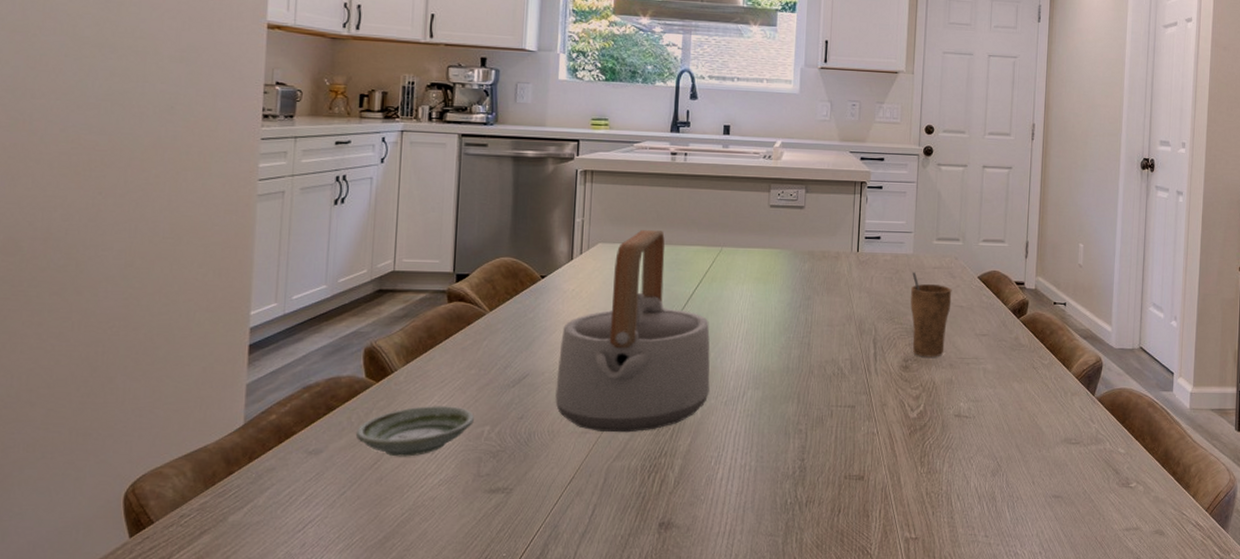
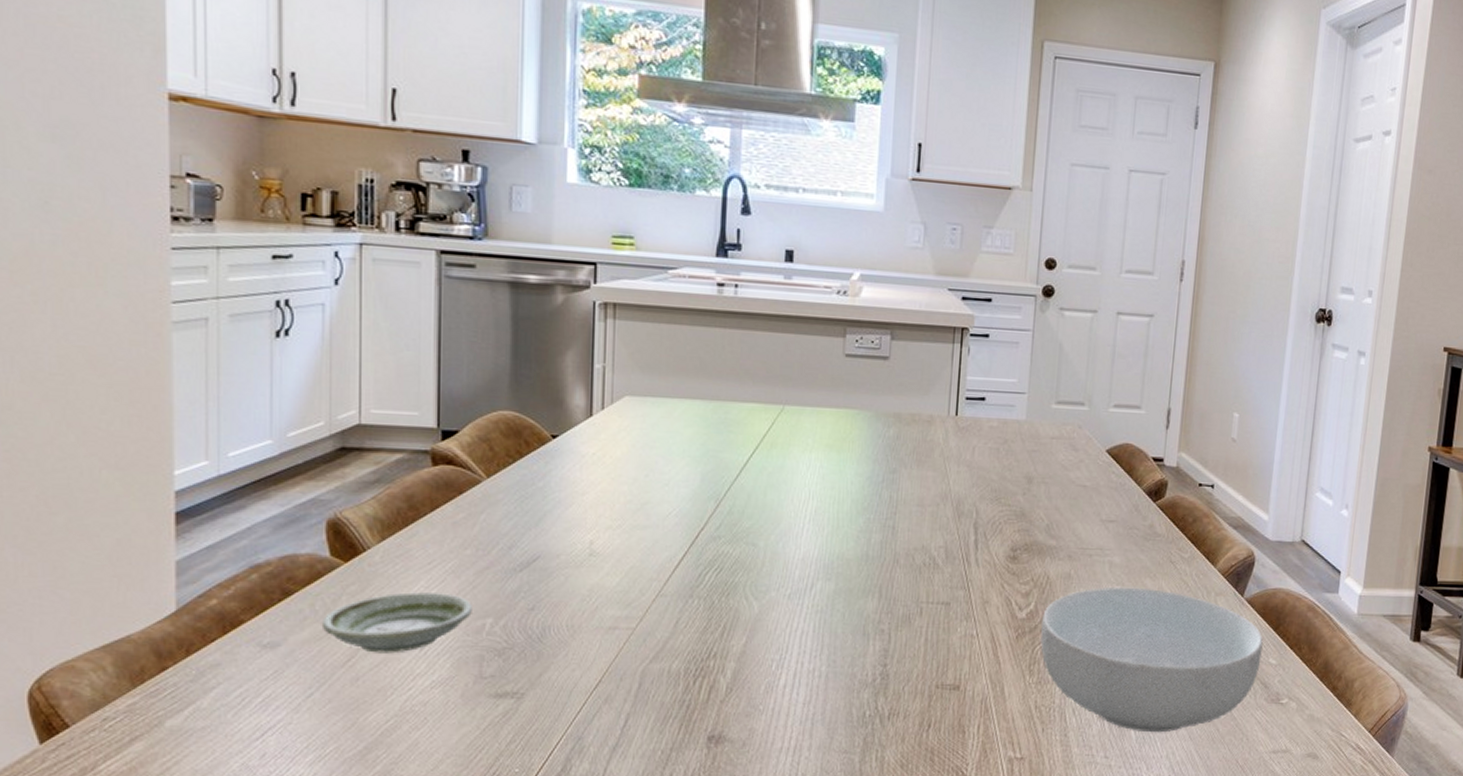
teapot: present [555,230,710,433] -> none [574,381,770,629]
cup: present [910,272,952,357] -> none [1021,442,1074,547]
cereal bowl: none [929,389,1113,514] -> present [1040,587,1263,733]

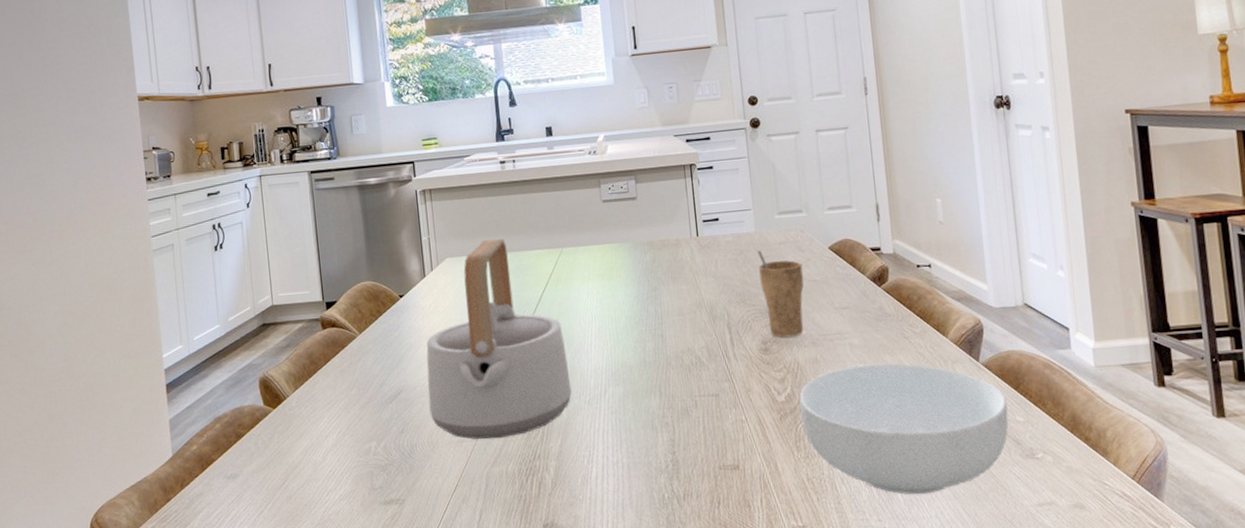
saucer: present [321,592,472,653] -> none [263,425,361,476]
teapot: none [574,381,770,629] -> present [426,239,572,439]
cup: none [1021,442,1074,547] -> present [757,250,804,338]

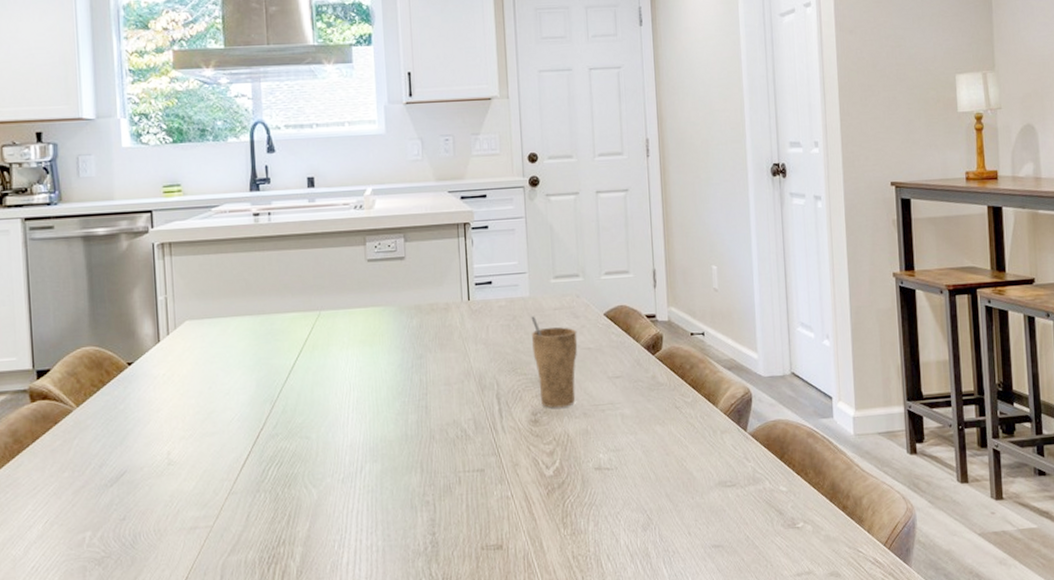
teapot: present [426,239,572,439] -> none [156,300,324,525]
cereal bowl: present [799,363,1009,495] -> none [568,434,772,570]

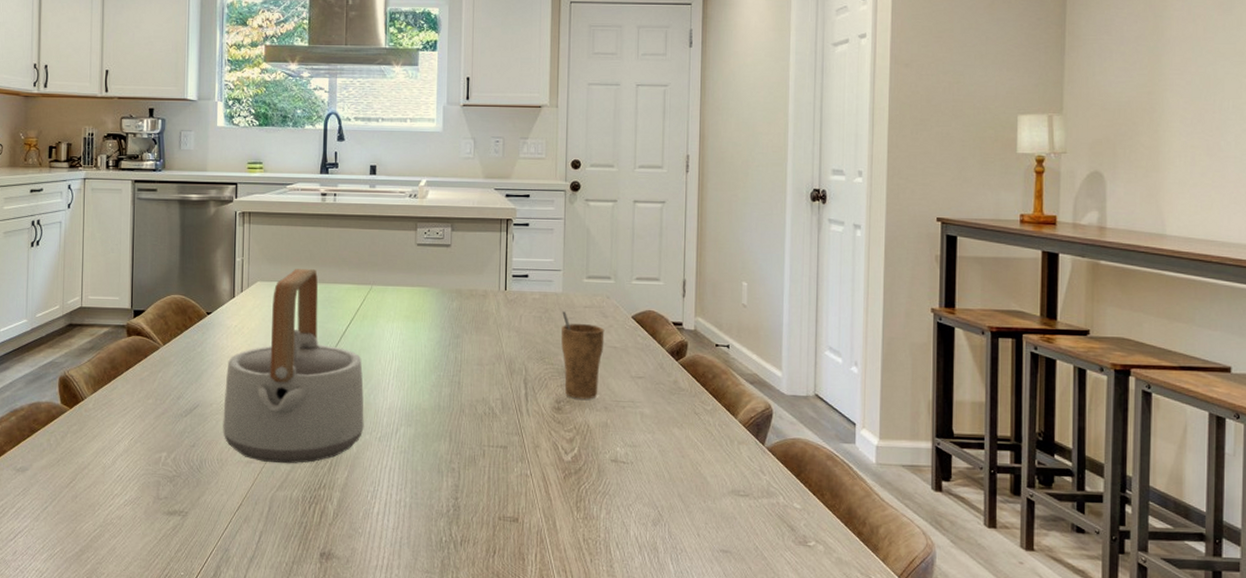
teapot: none [156,300,324,525] -> present [223,269,364,464]

